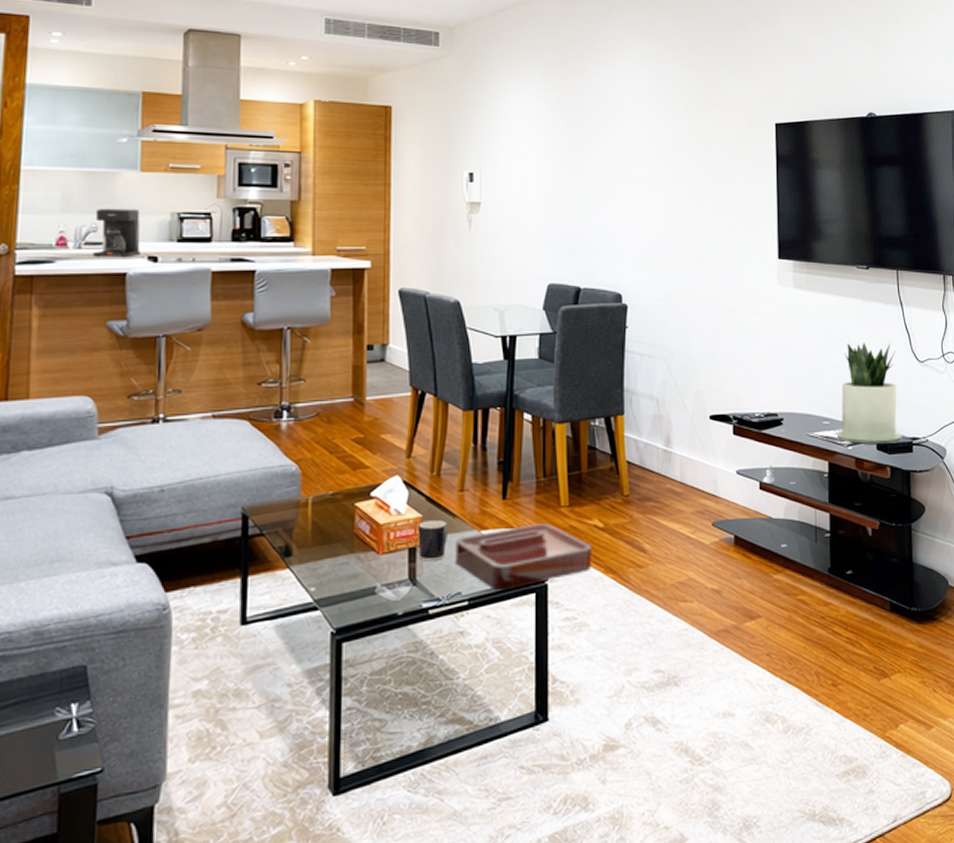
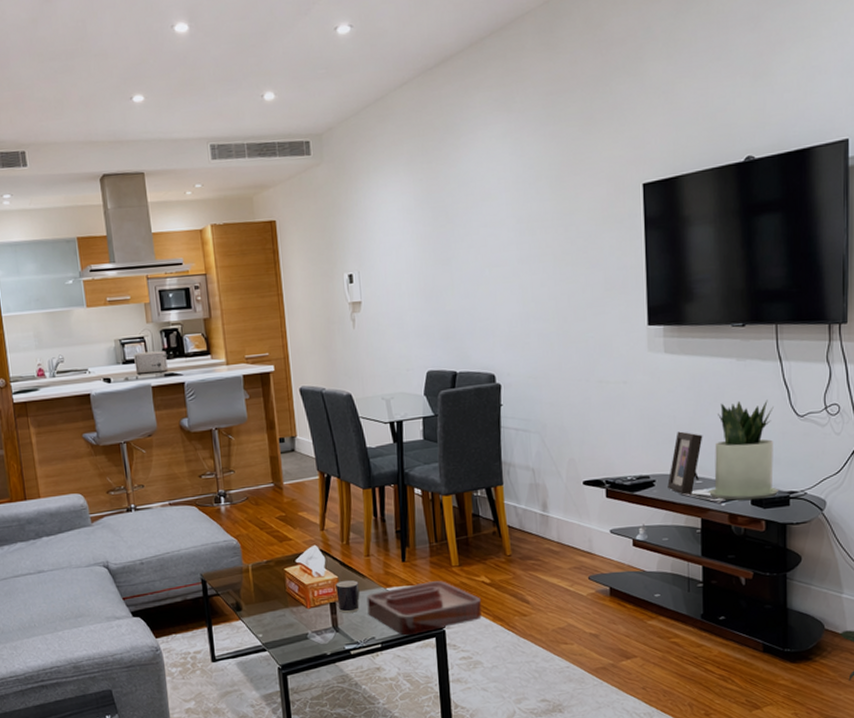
coffee maker: present [92,208,142,258] -> none [60,339,98,383]
toaster: none [193,230,239,258] -> present [134,350,168,376]
picture frame: none [795,369,831,437] -> present [667,431,703,496]

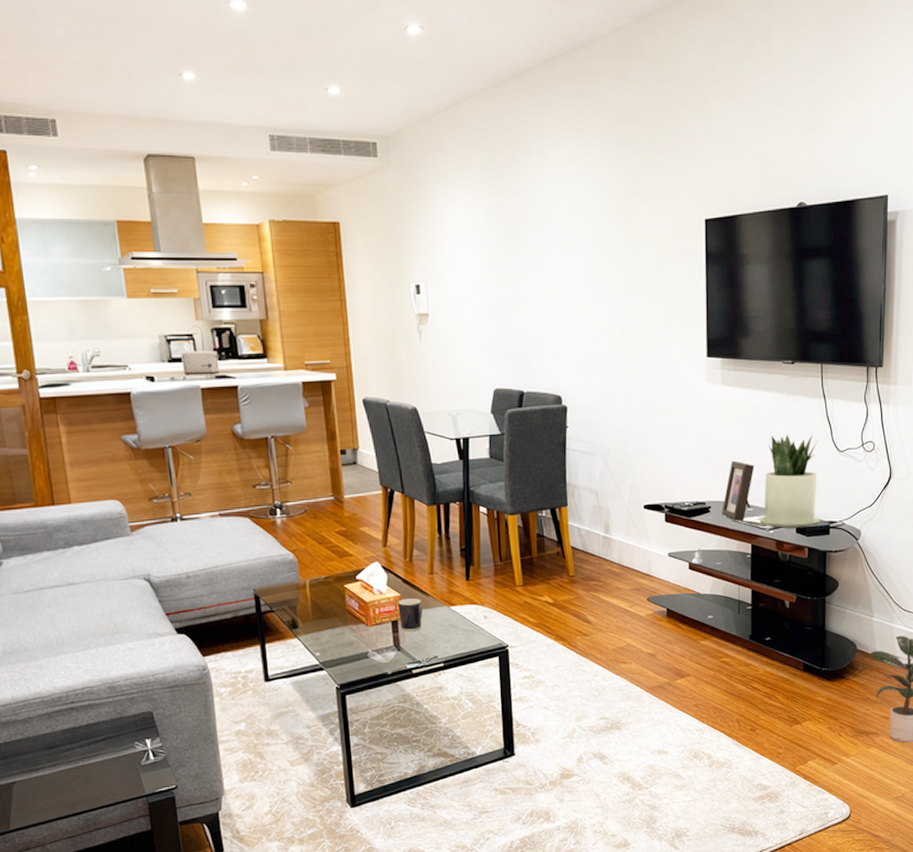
decorative tray: present [366,581,482,635] -> none [429,600,544,654]

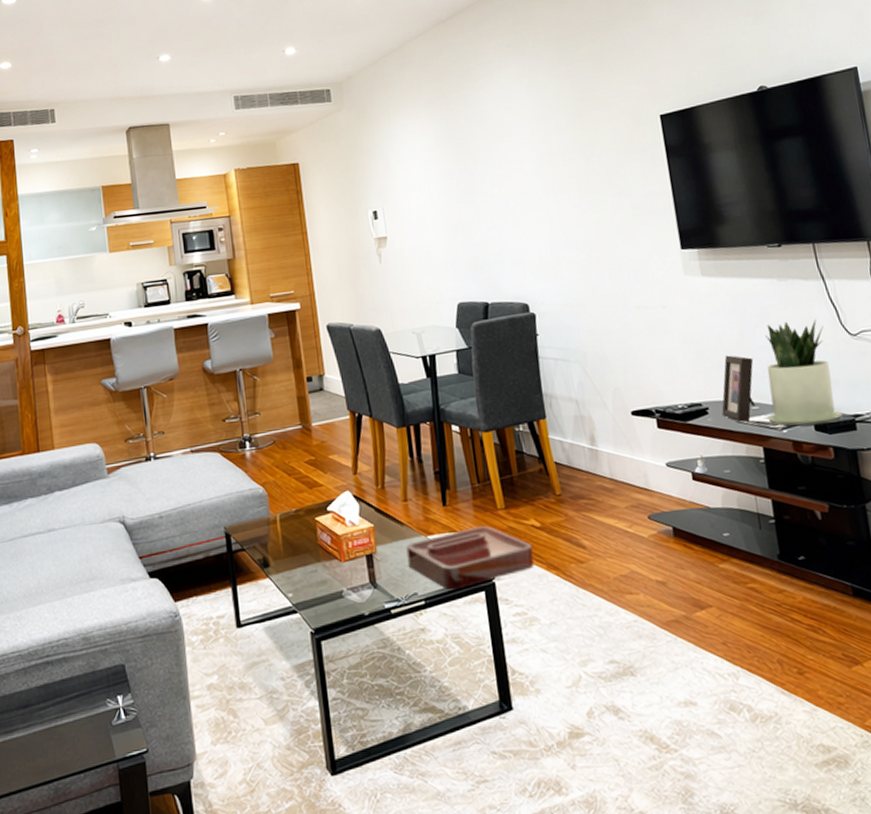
toaster: present [181,350,220,376] -> none [156,292,191,318]
mug: present [398,597,423,632] -> none [371,528,399,566]
decorative tray: none [429,600,544,654] -> present [406,526,534,589]

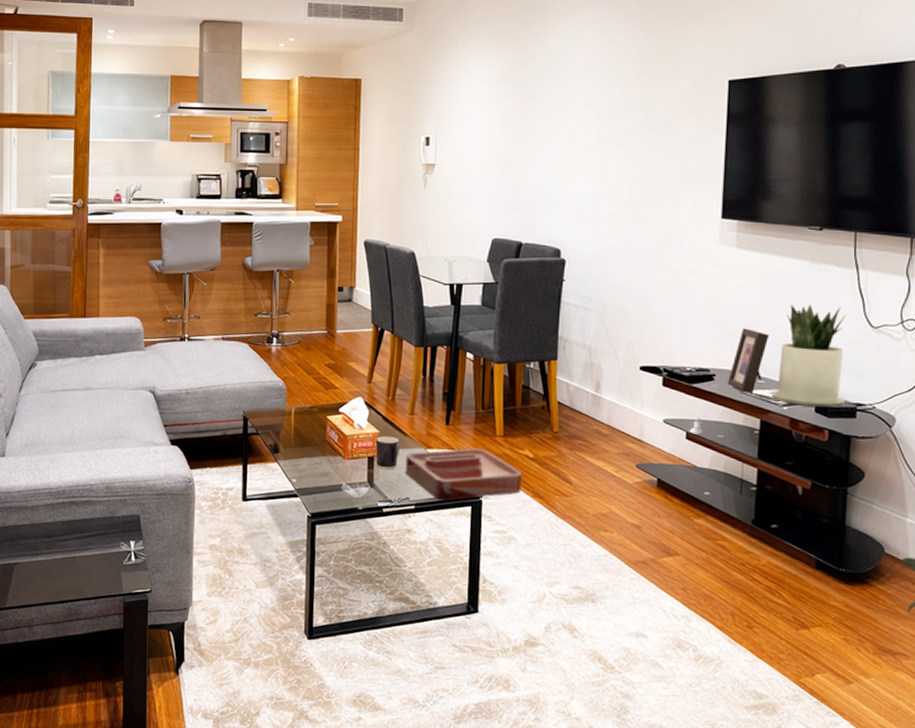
mug: none [371,528,399,566] -> present [375,435,400,470]

